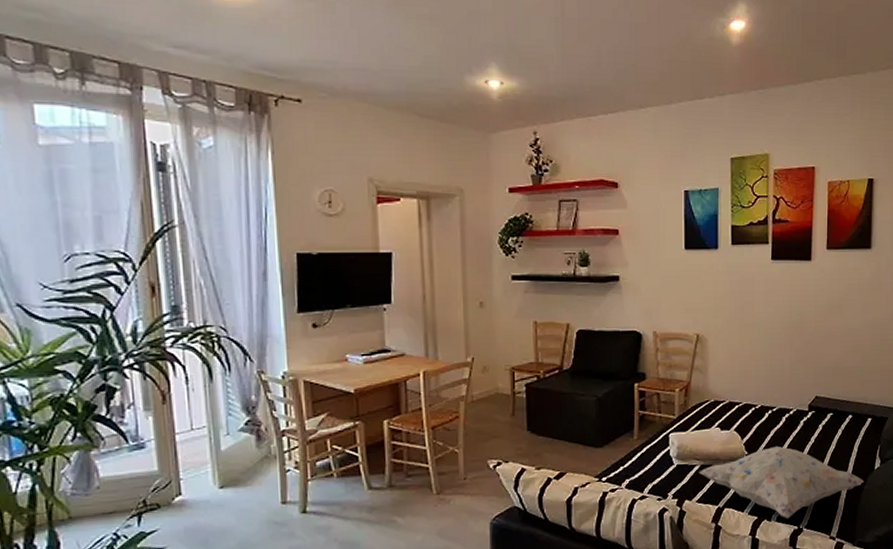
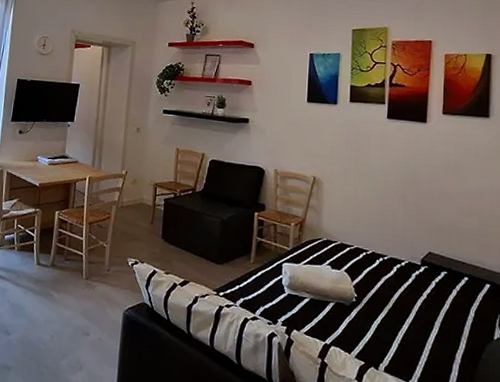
decorative pillow: present [699,445,864,519] -> none [308,294,482,372]

